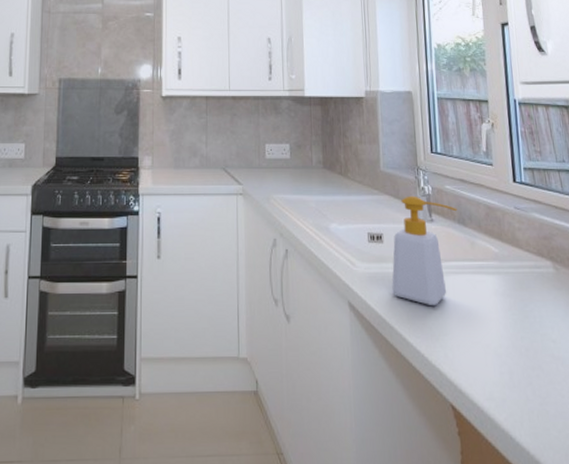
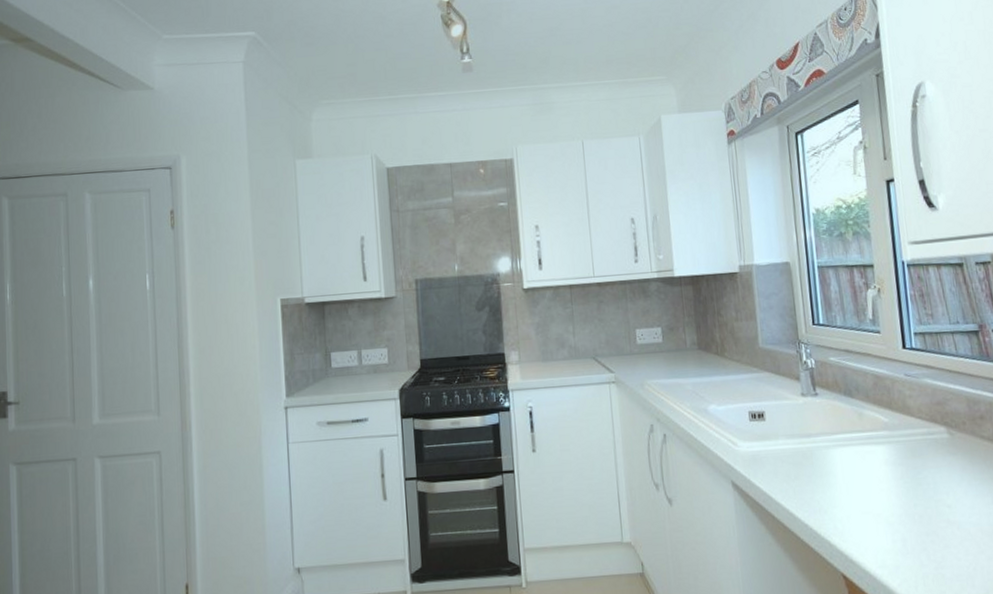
soap bottle: present [392,195,457,305] -> none [776,370,843,479]

